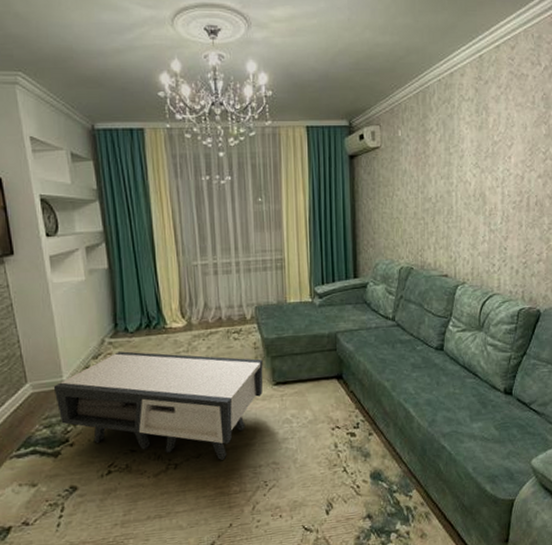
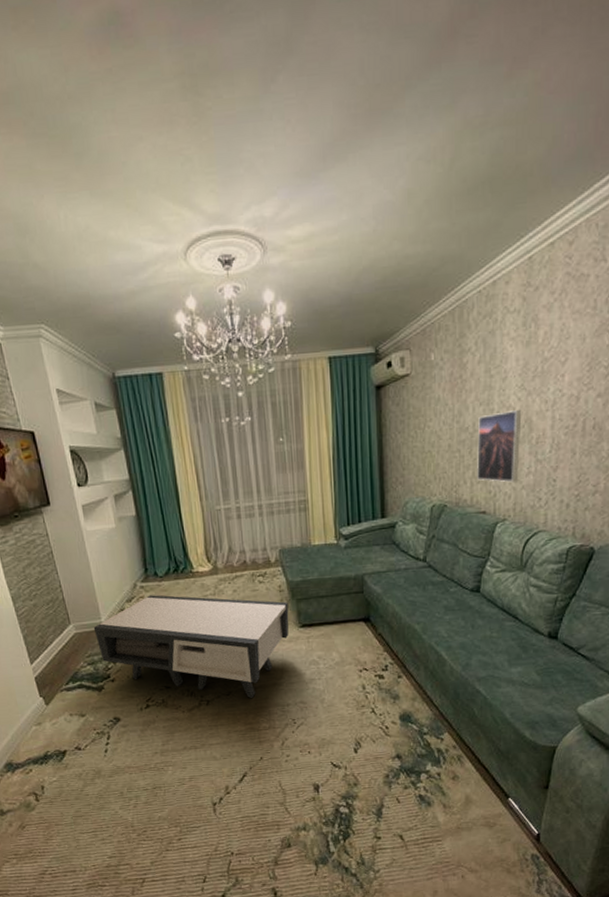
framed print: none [439,185,477,249] -> present [477,410,522,483]

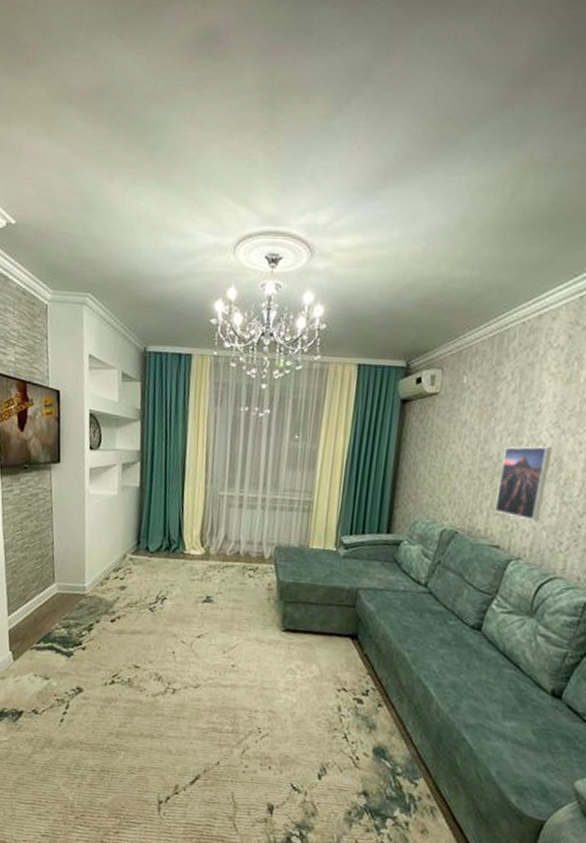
coffee table: present [93,595,289,698] -> none [75,569,275,696]

